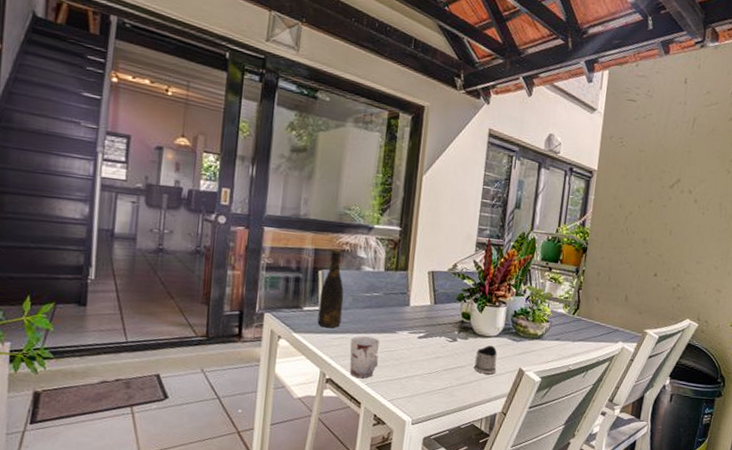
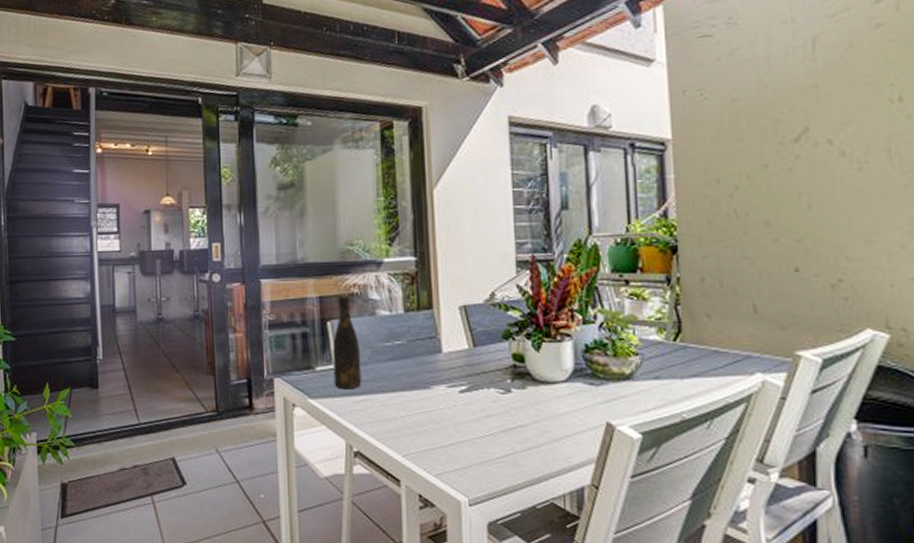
cup: present [350,336,380,379] -> none [376,396,414,449]
tea glass holder: present [473,345,497,375] -> none [540,393,574,434]

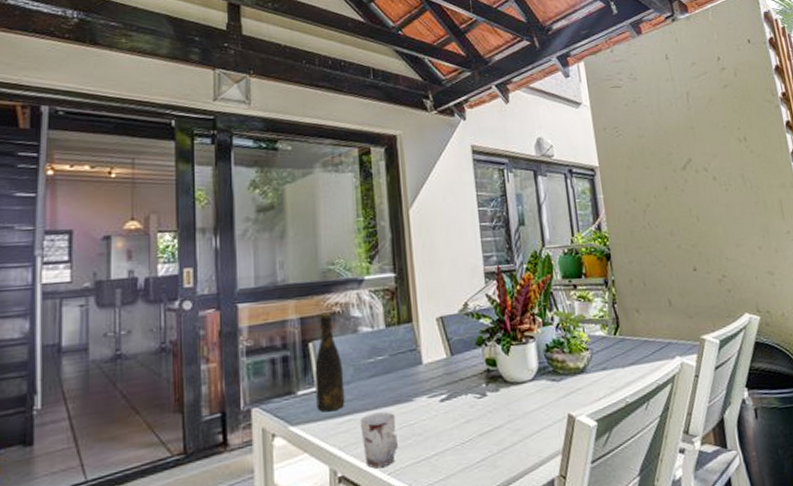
cup: none [376,396,414,449] -> present [360,412,398,469]

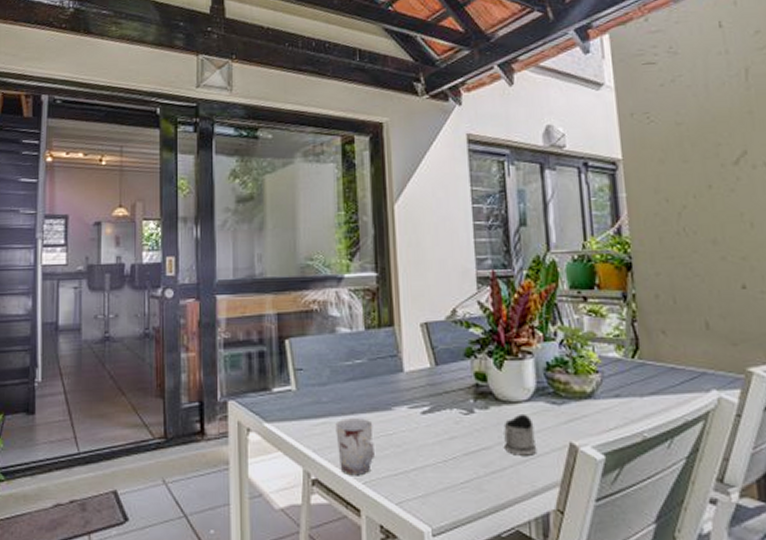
bottle: present [315,312,345,412] -> none [291,309,321,412]
tea glass holder: none [512,392,542,431] -> present [503,413,537,456]

